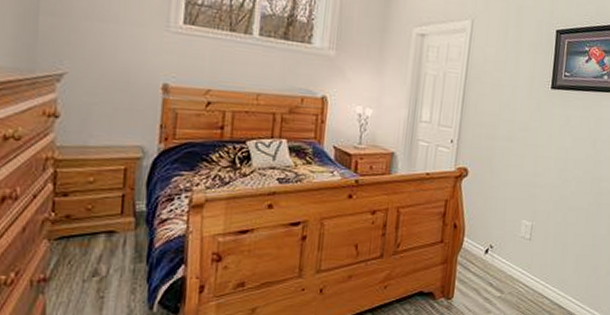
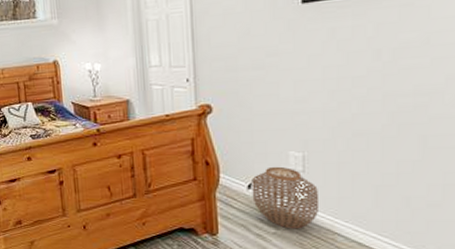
woven basket: none [487,233,538,293] -> present [252,166,320,229]

